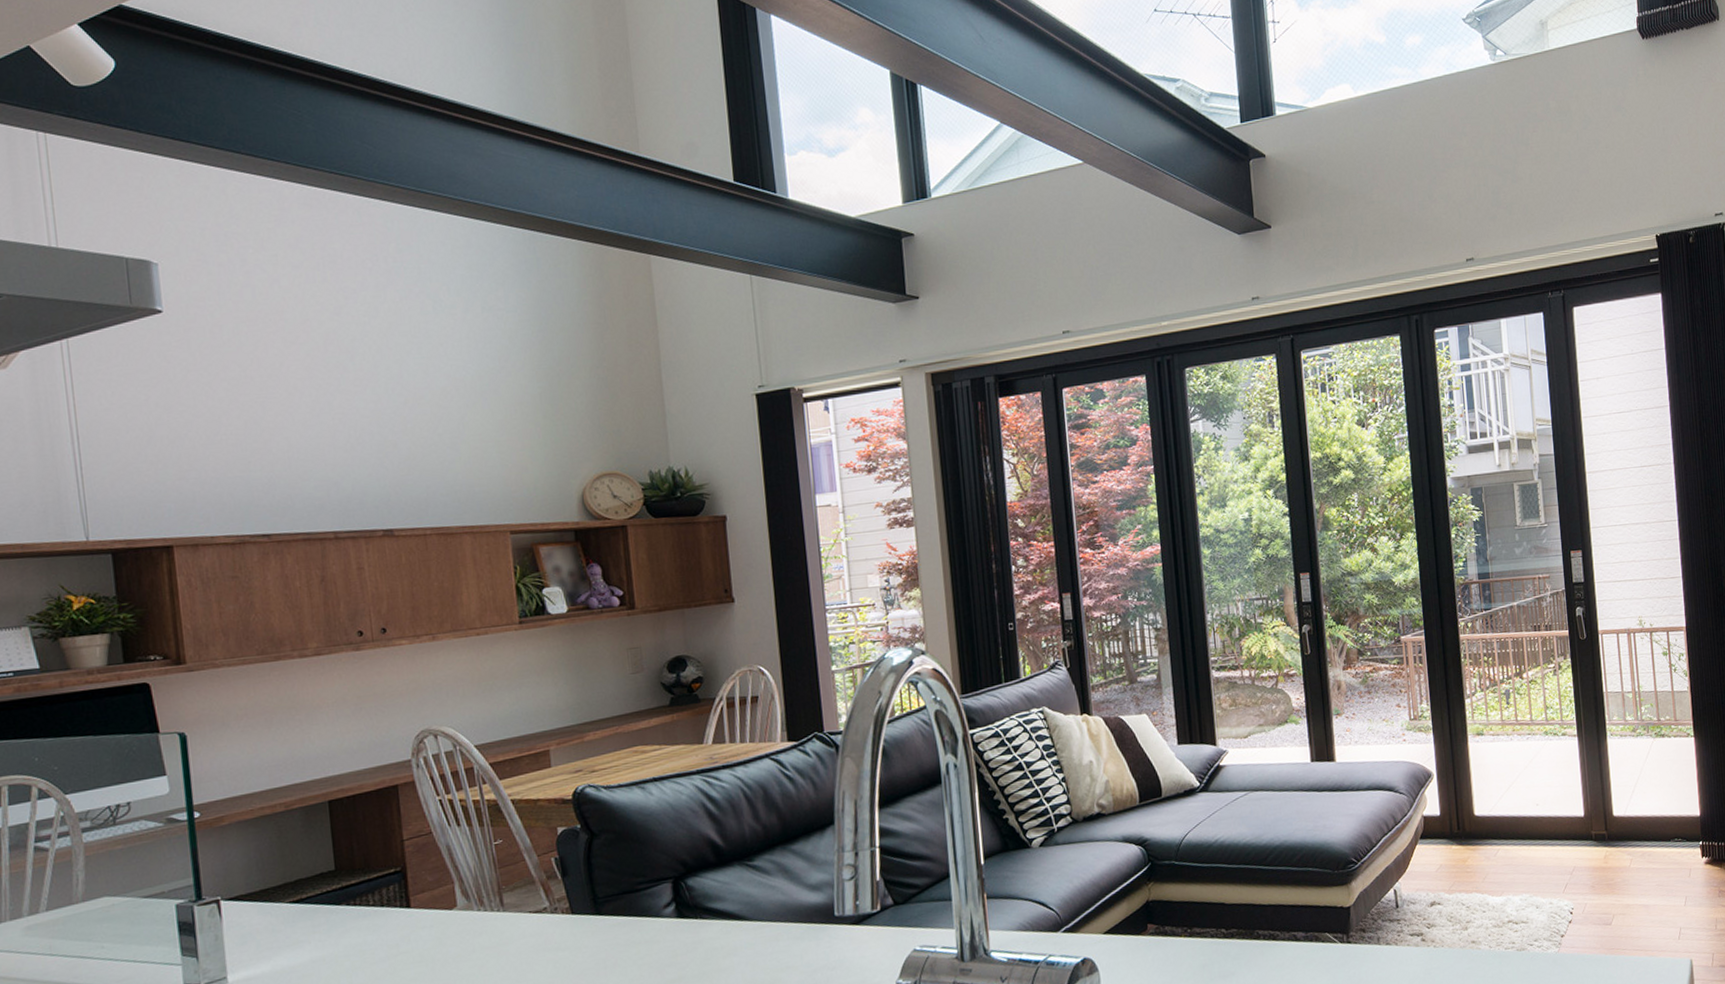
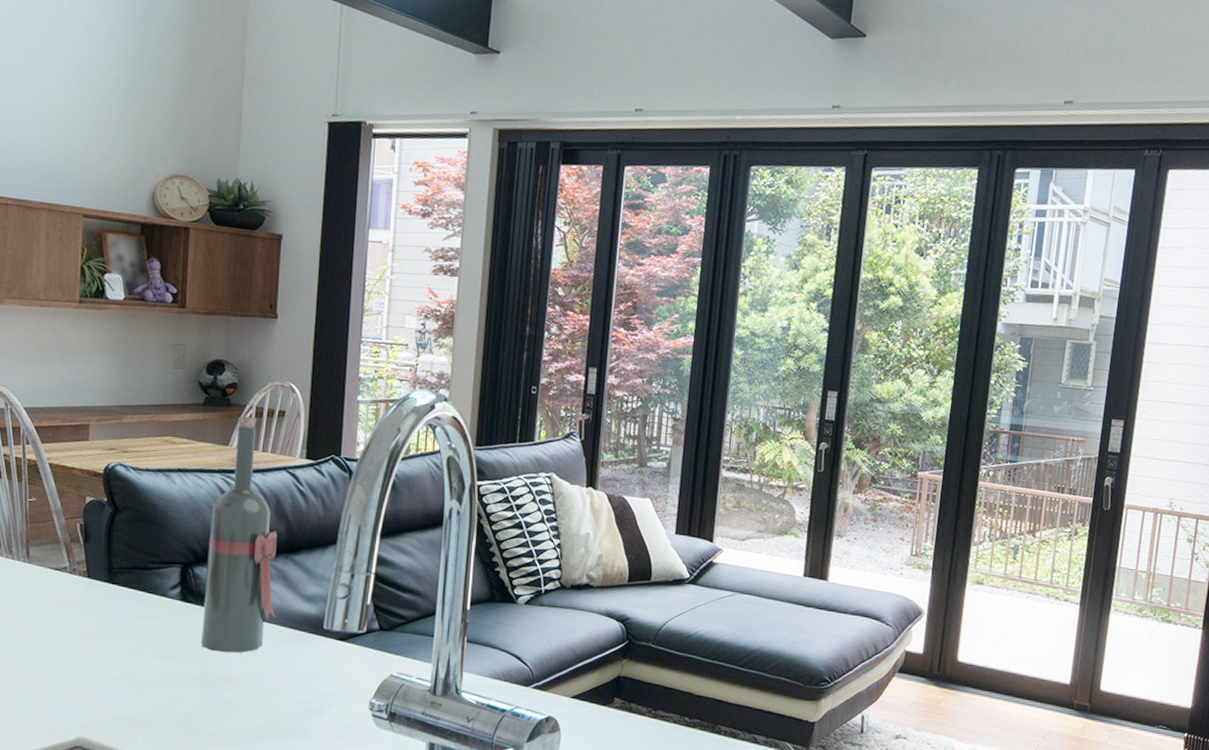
wine bottle: none [695,708,783,965] -> present [201,416,277,653]

